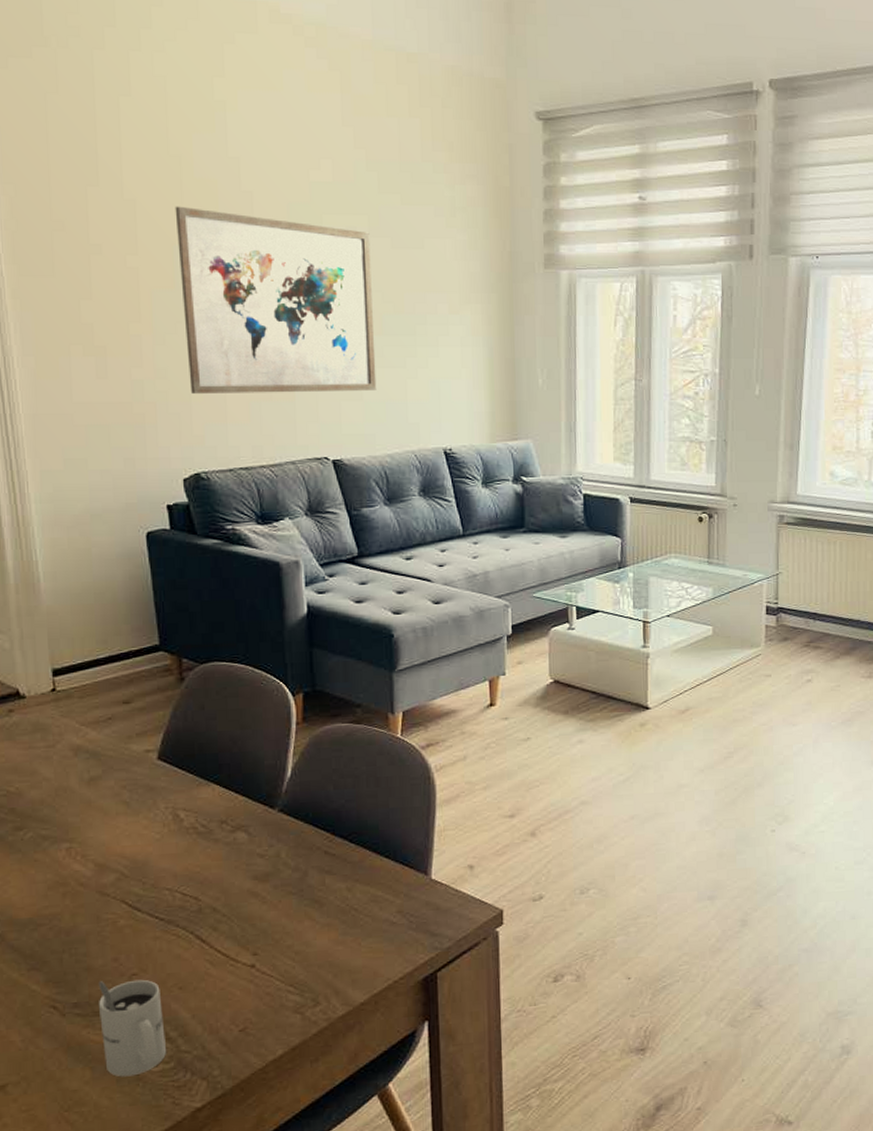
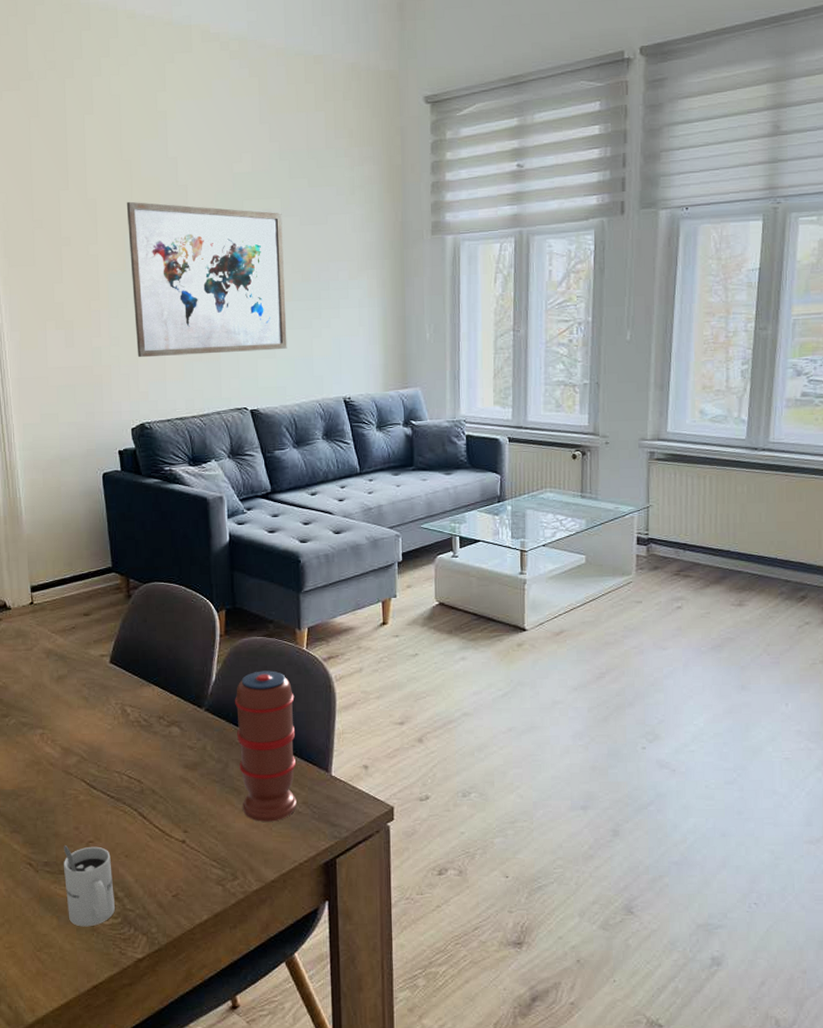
spice grinder: none [315,762,391,937] -> present [235,670,297,822]

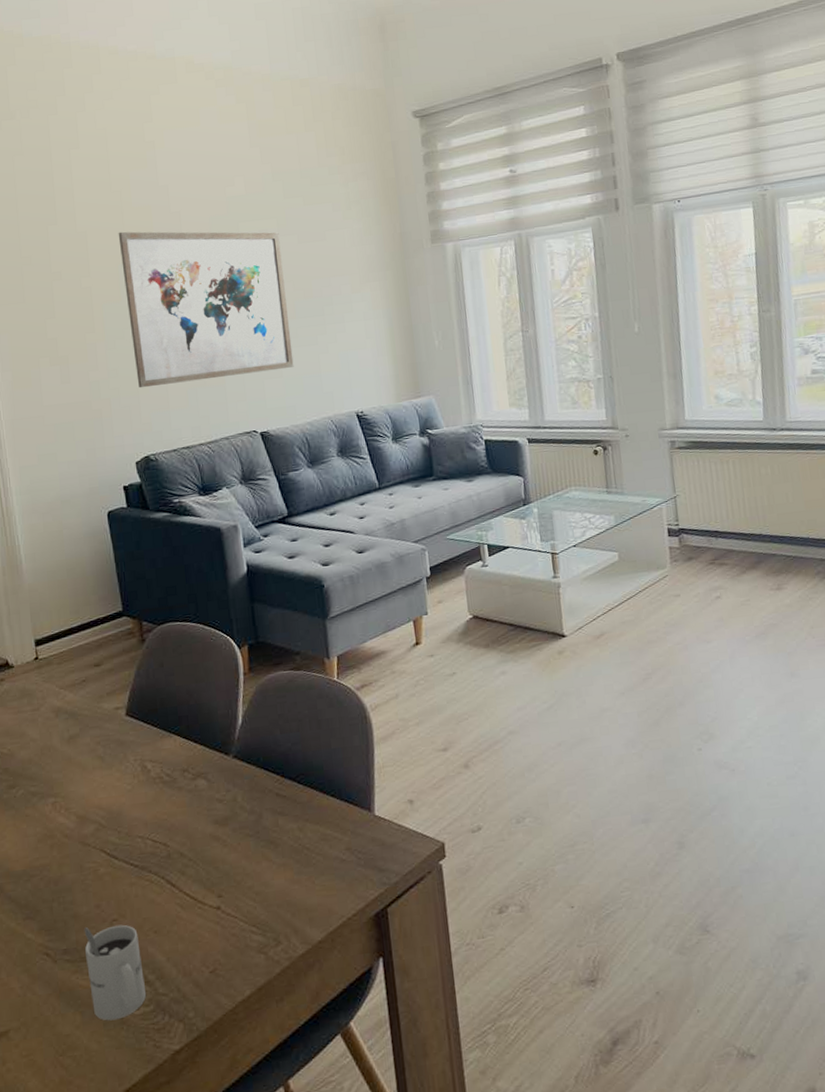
spice grinder: present [235,670,297,822] -> none [264,706,340,876]

